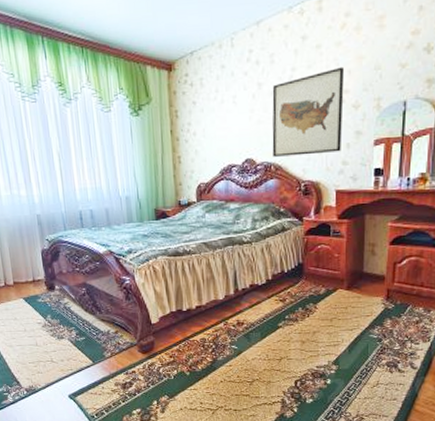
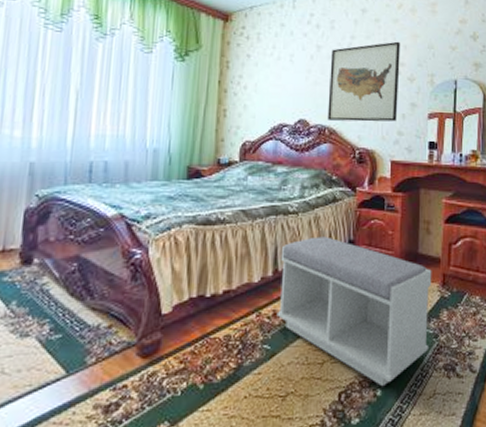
bench: none [239,261,377,378] -> present [276,236,432,387]

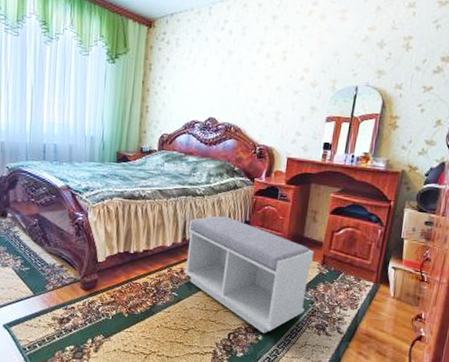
wall art: present [327,41,401,122] -> none [234,48,308,123]

